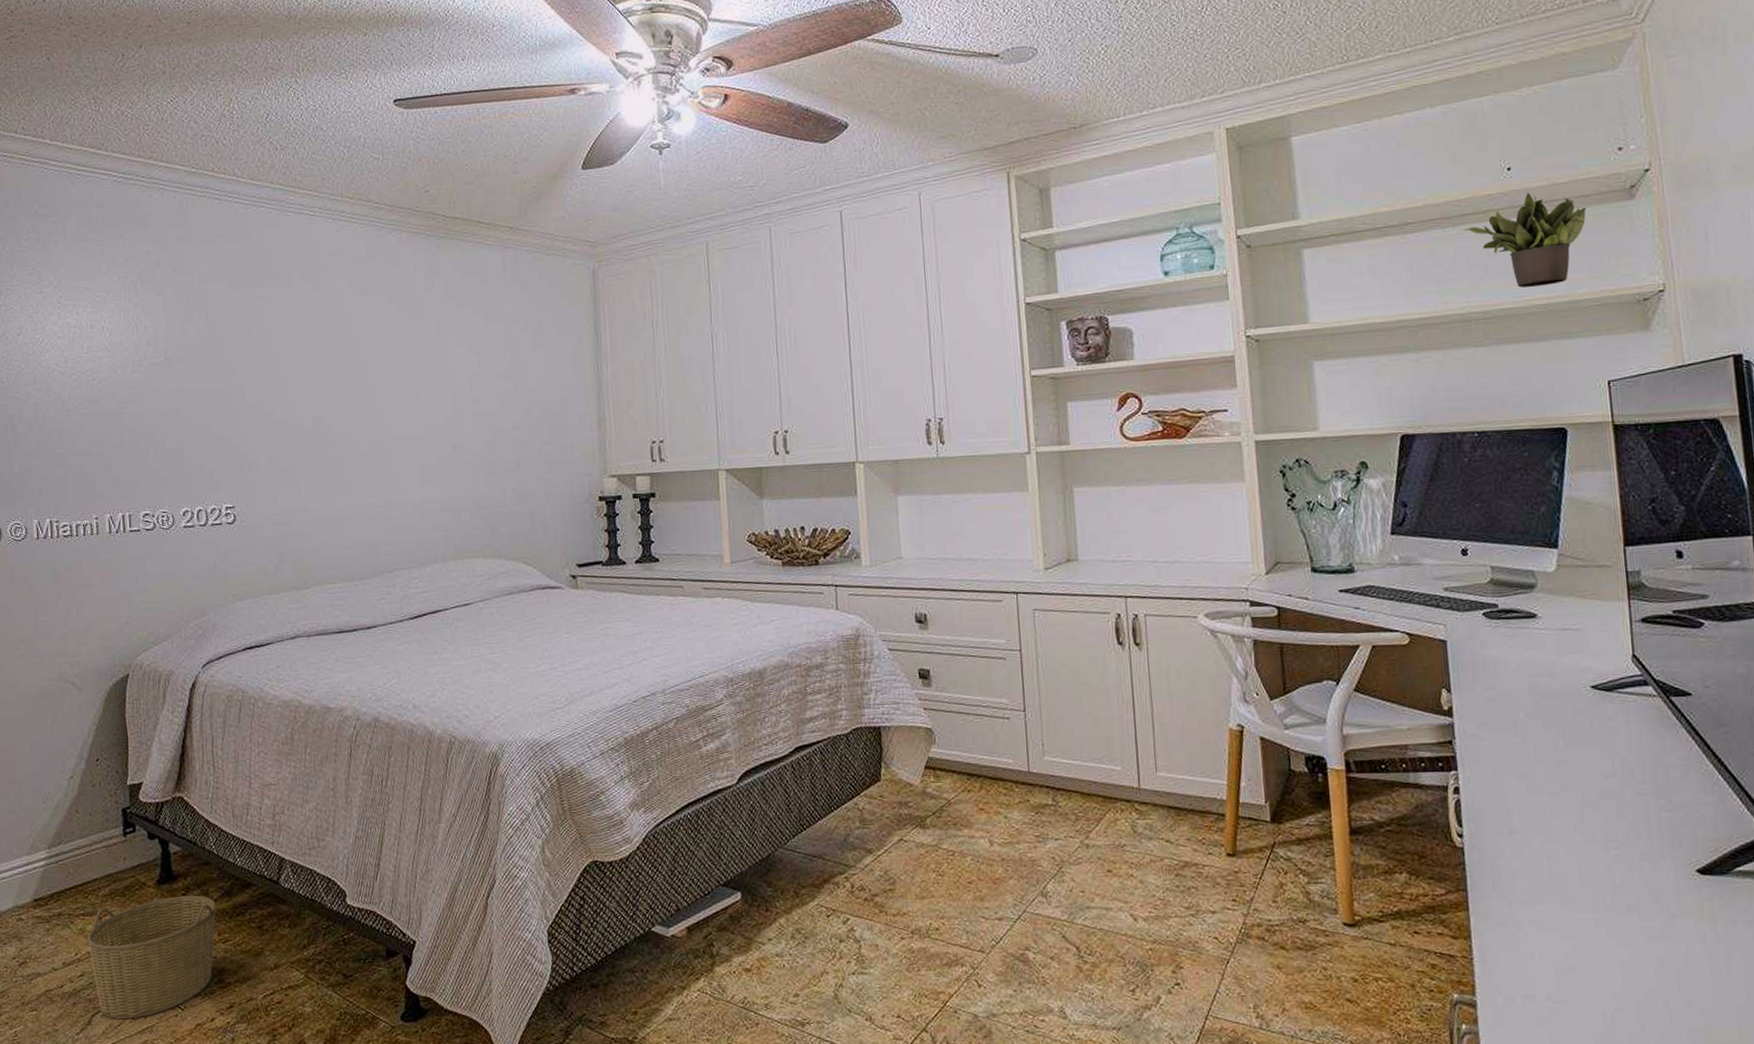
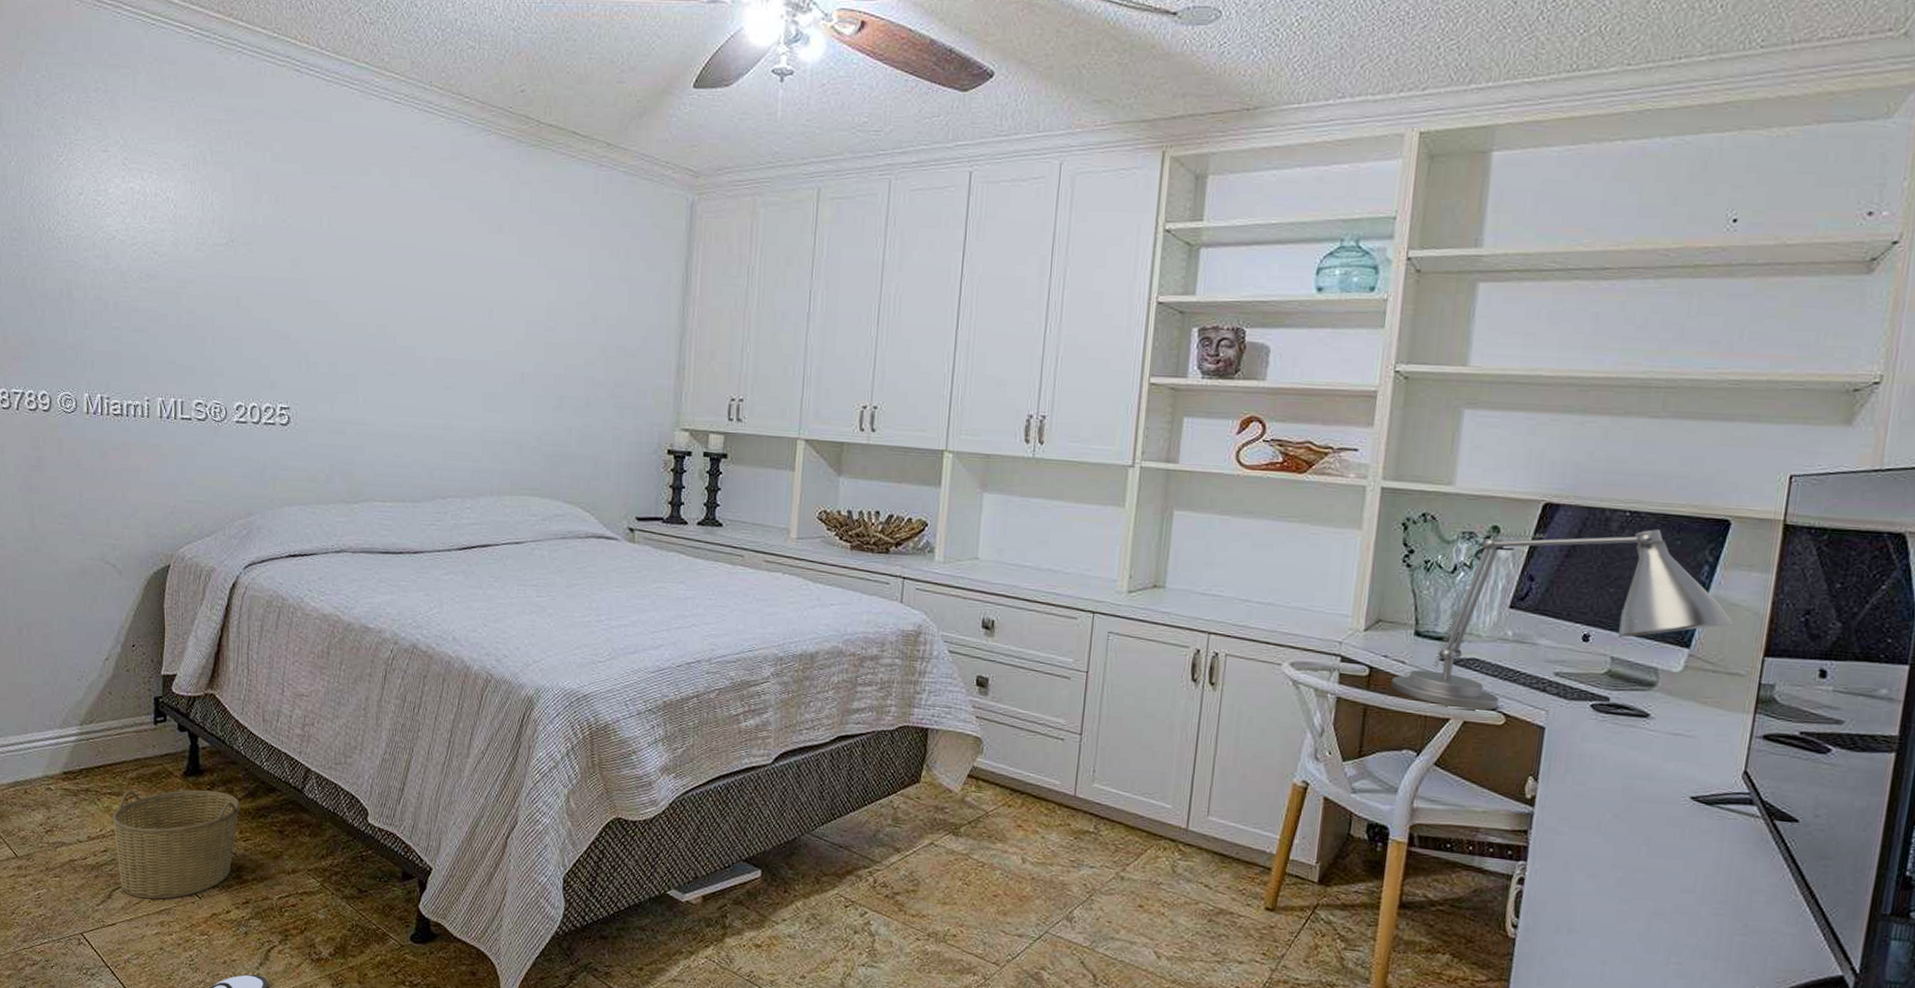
desk lamp: none [1299,445,1590,634] -> present [1390,529,1733,711]
potted plant: present [1463,192,1587,288] -> none [1666,250,1814,360]

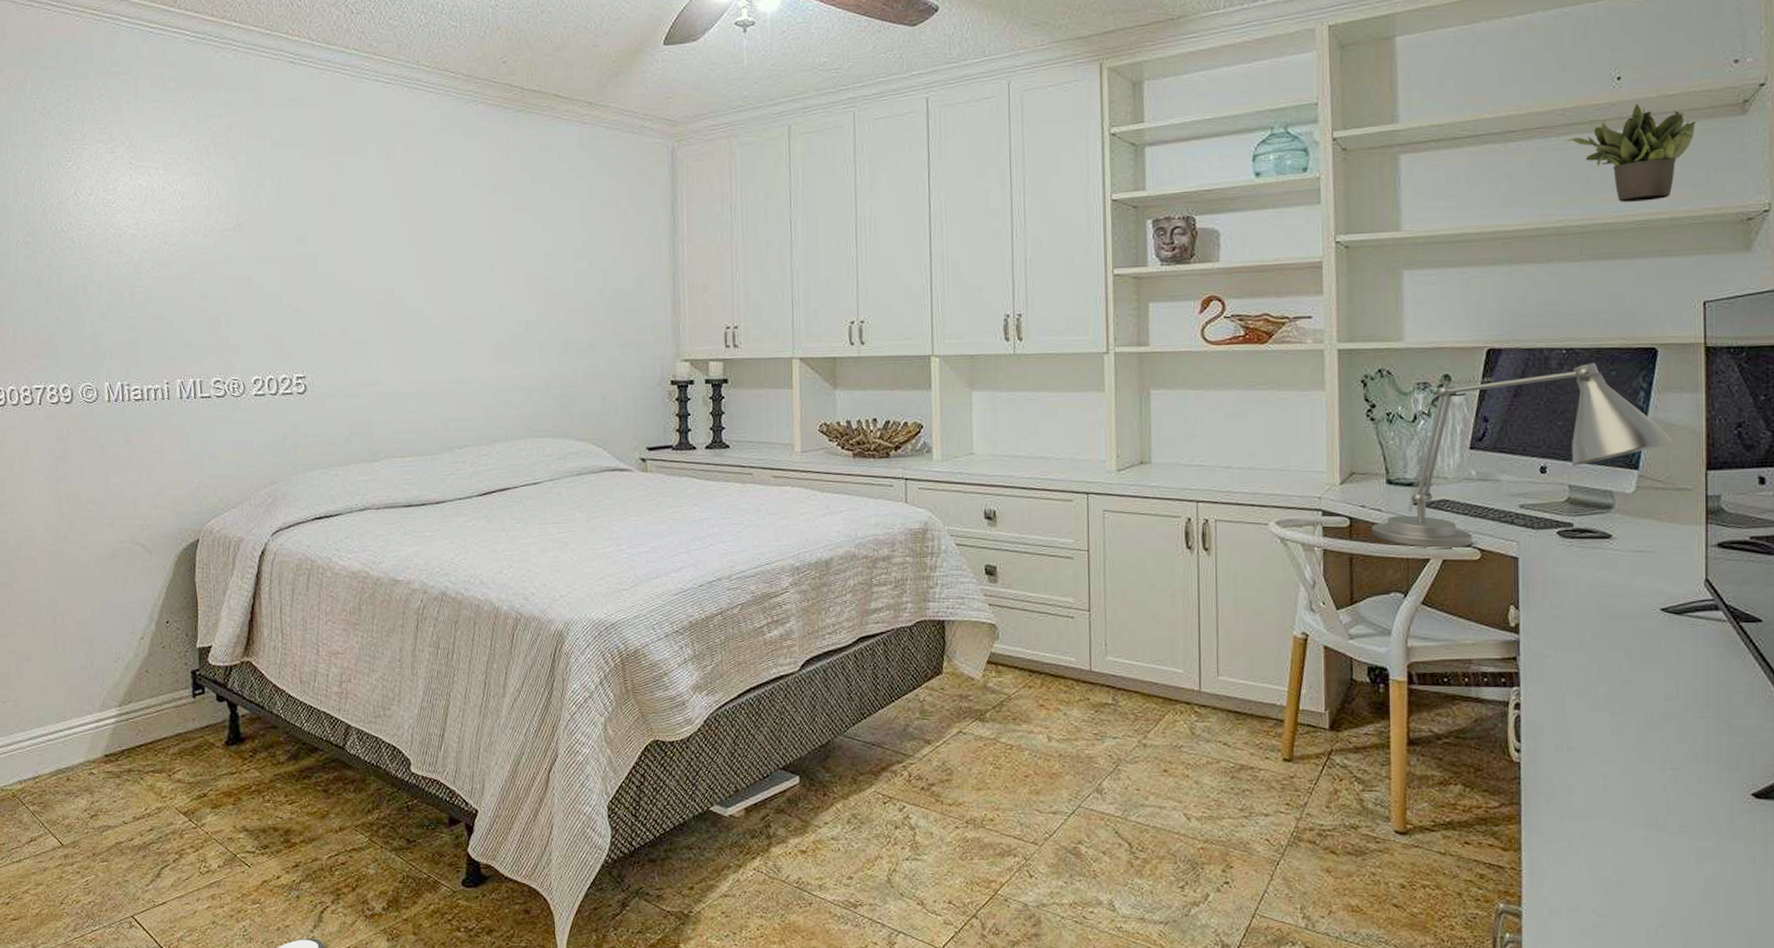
basket: present [113,789,240,899] -> none [157,757,284,873]
potted plant: none [1666,250,1814,360] -> present [1567,103,1696,202]

